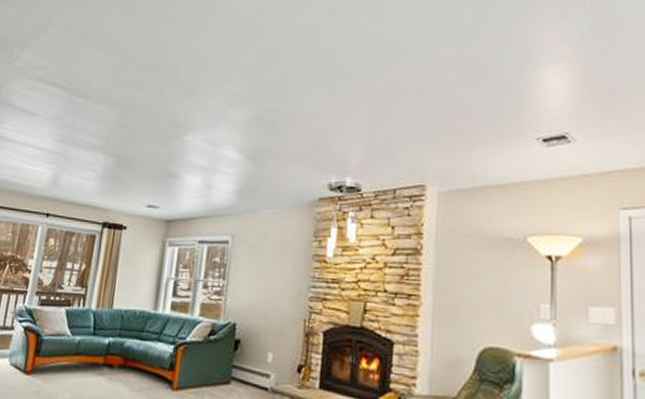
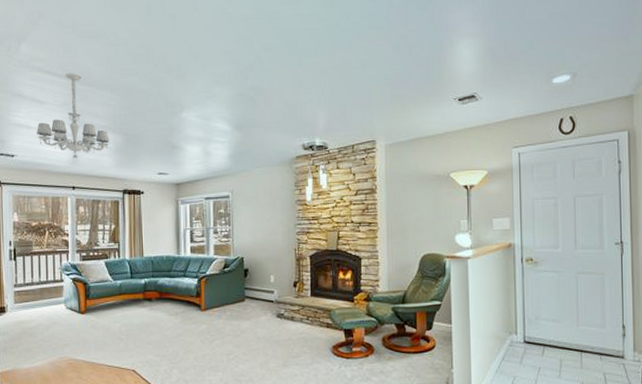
chandelier: none [19,84,98,180] -> present [37,73,110,158]

